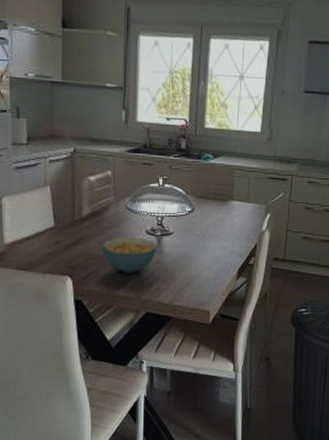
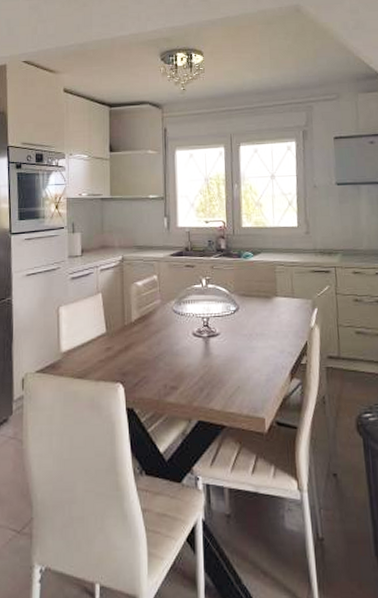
cereal bowl: present [101,237,158,274] -> none [150,339,206,379]

